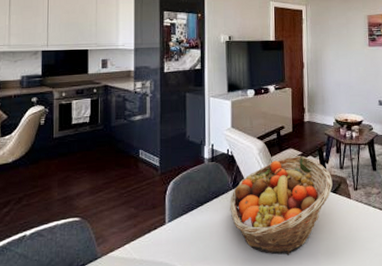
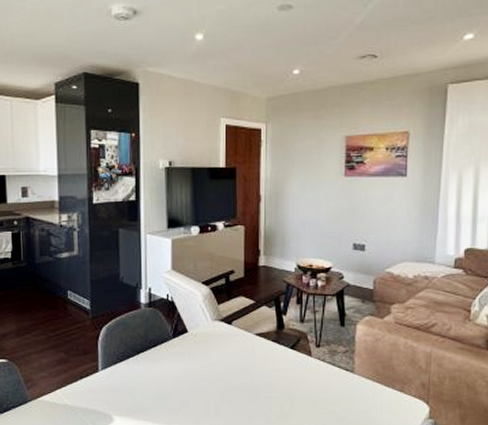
fruit basket: present [230,156,333,255] -> none [169,305,290,413]

